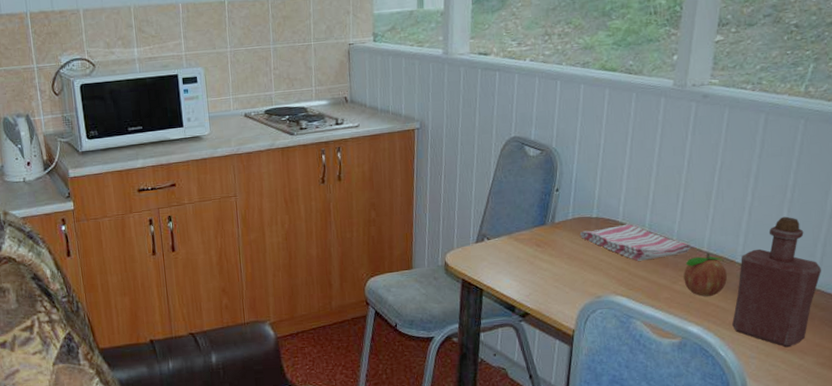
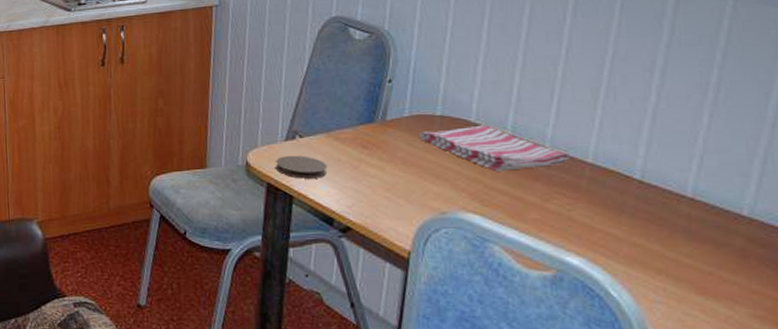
coaster: none [468,255,510,275] -> present [275,156,328,179]
fruit: present [683,252,727,297] -> none [559,165,621,221]
bottle: present [732,216,821,348] -> none [628,123,759,293]

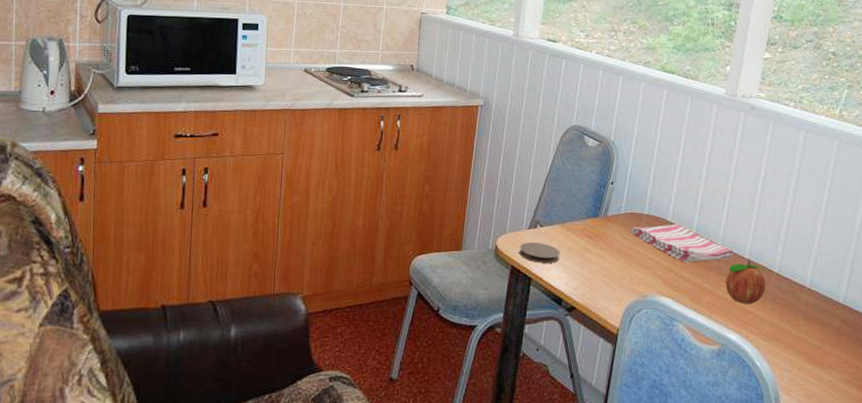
fruit: none [559,165,621,221] -> present [726,260,765,305]

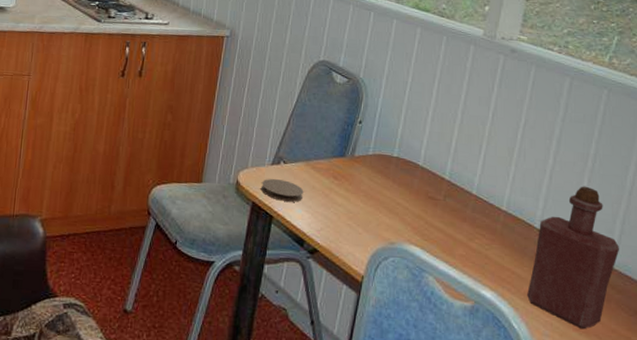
dish towel: present [630,224,734,263] -> none [378,169,490,211]
fruit: present [726,260,765,305] -> none [480,212,524,261]
bottle: none [768,231,849,362] -> present [527,186,619,330]

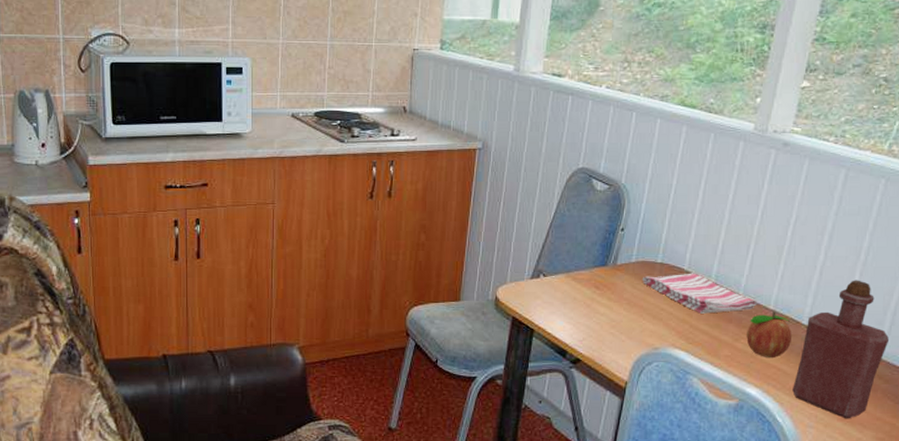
coaster: present [260,179,304,202] -> none [520,293,565,314]
dish towel: none [378,169,490,211] -> present [642,273,757,314]
fruit: none [480,212,524,261] -> present [746,311,792,359]

